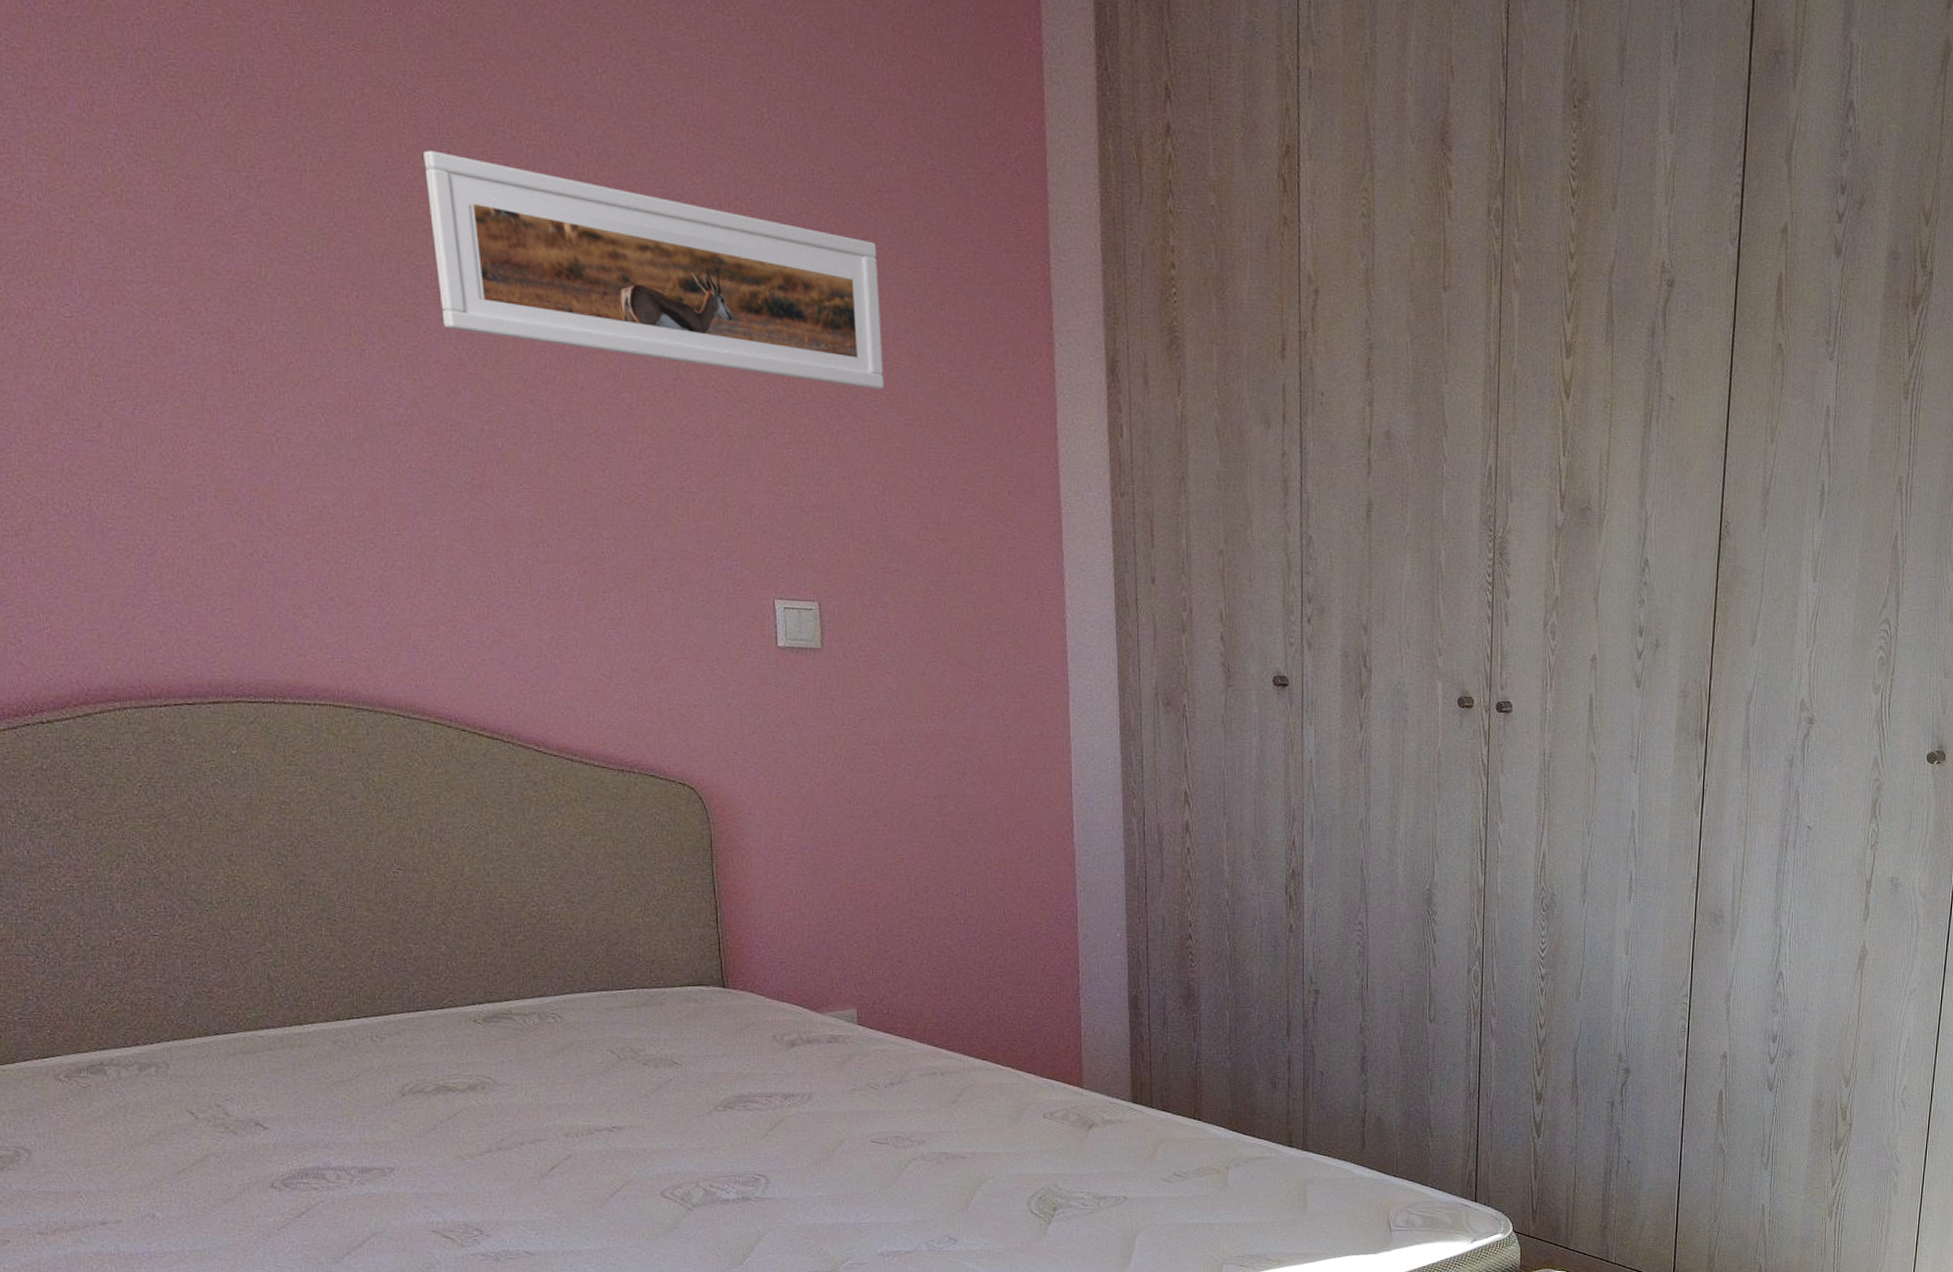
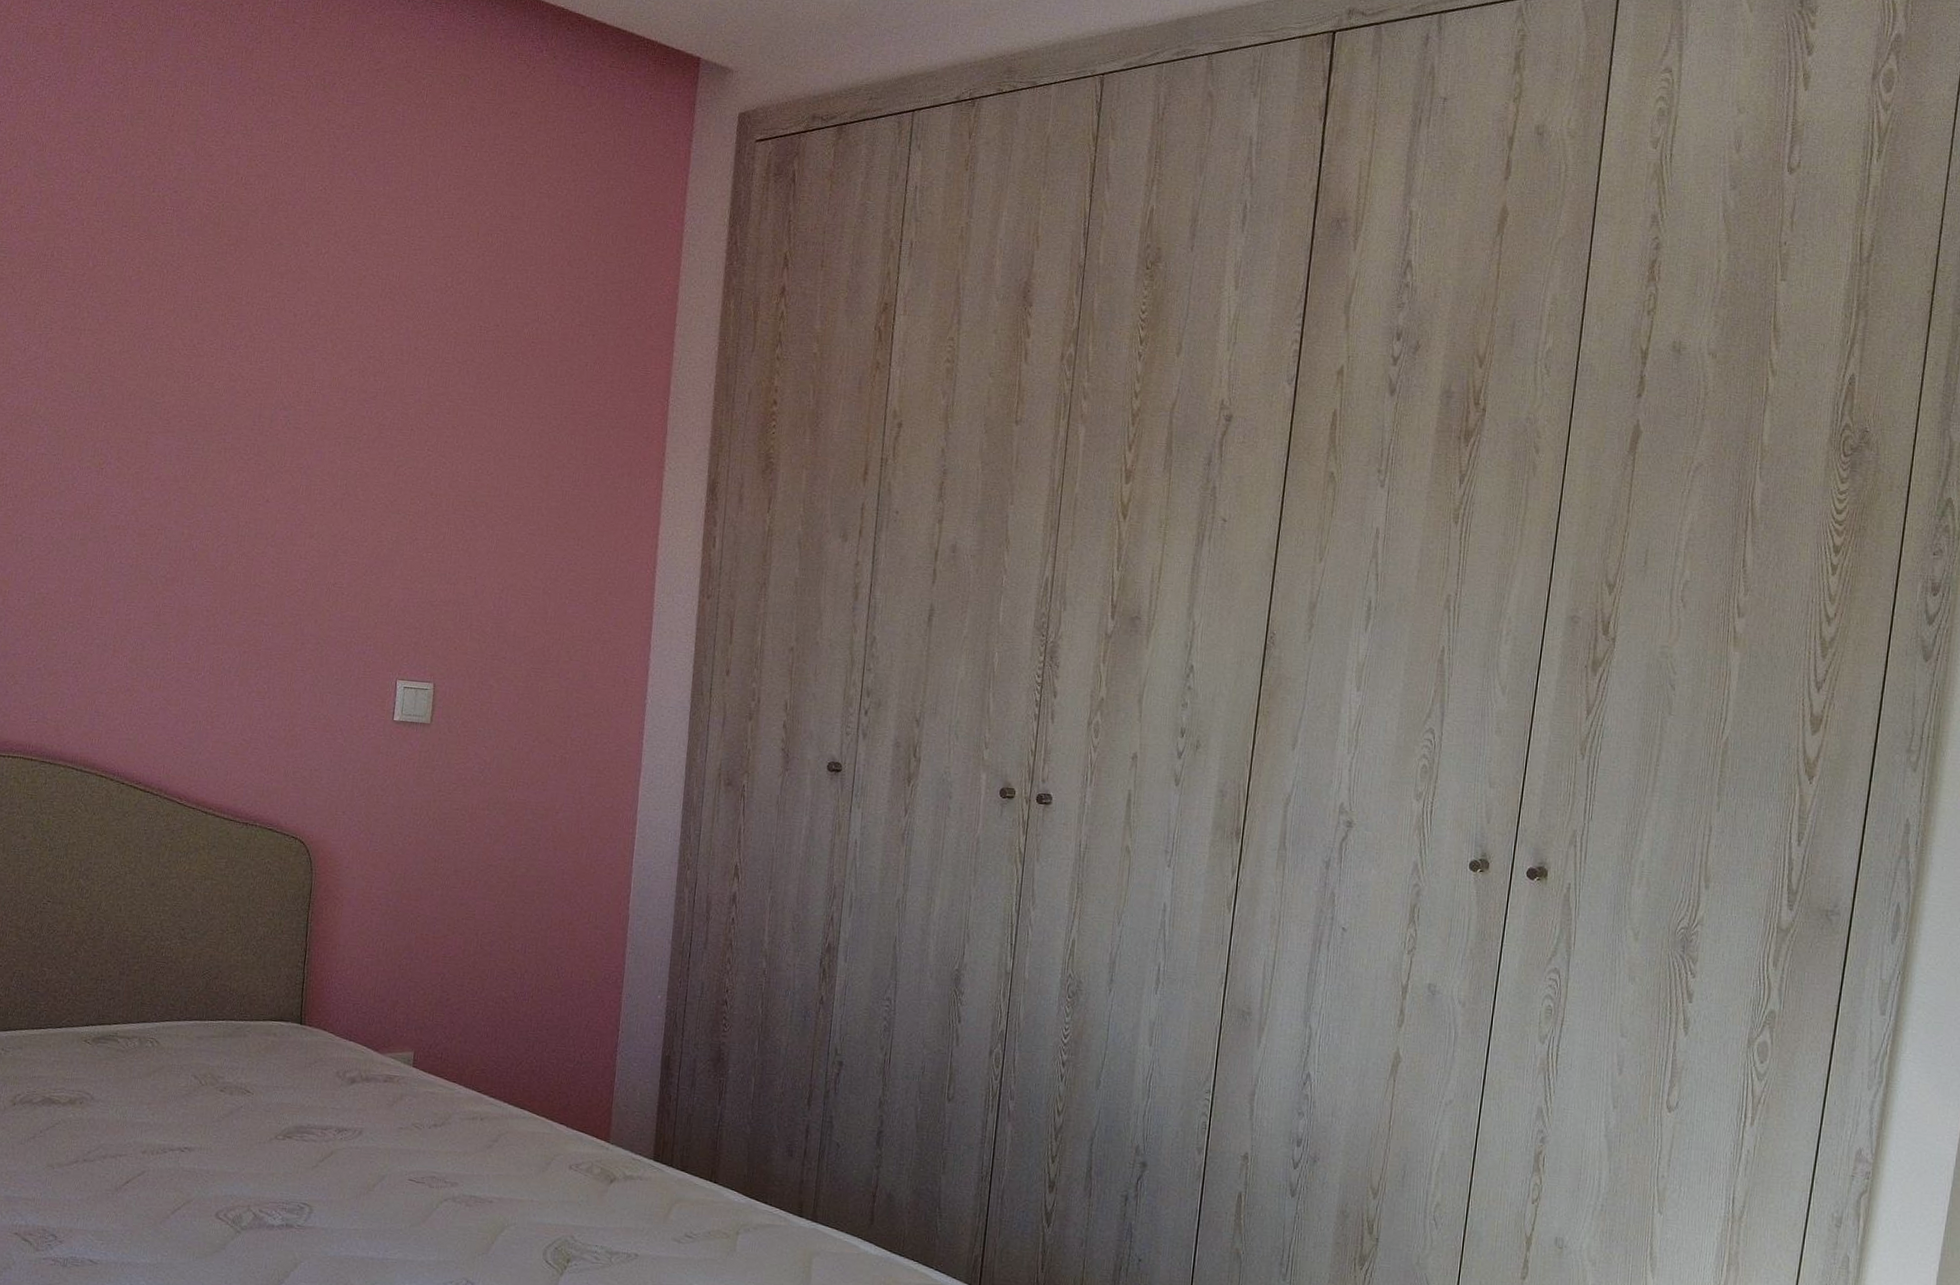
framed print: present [423,150,885,390] -> none [167,313,525,505]

